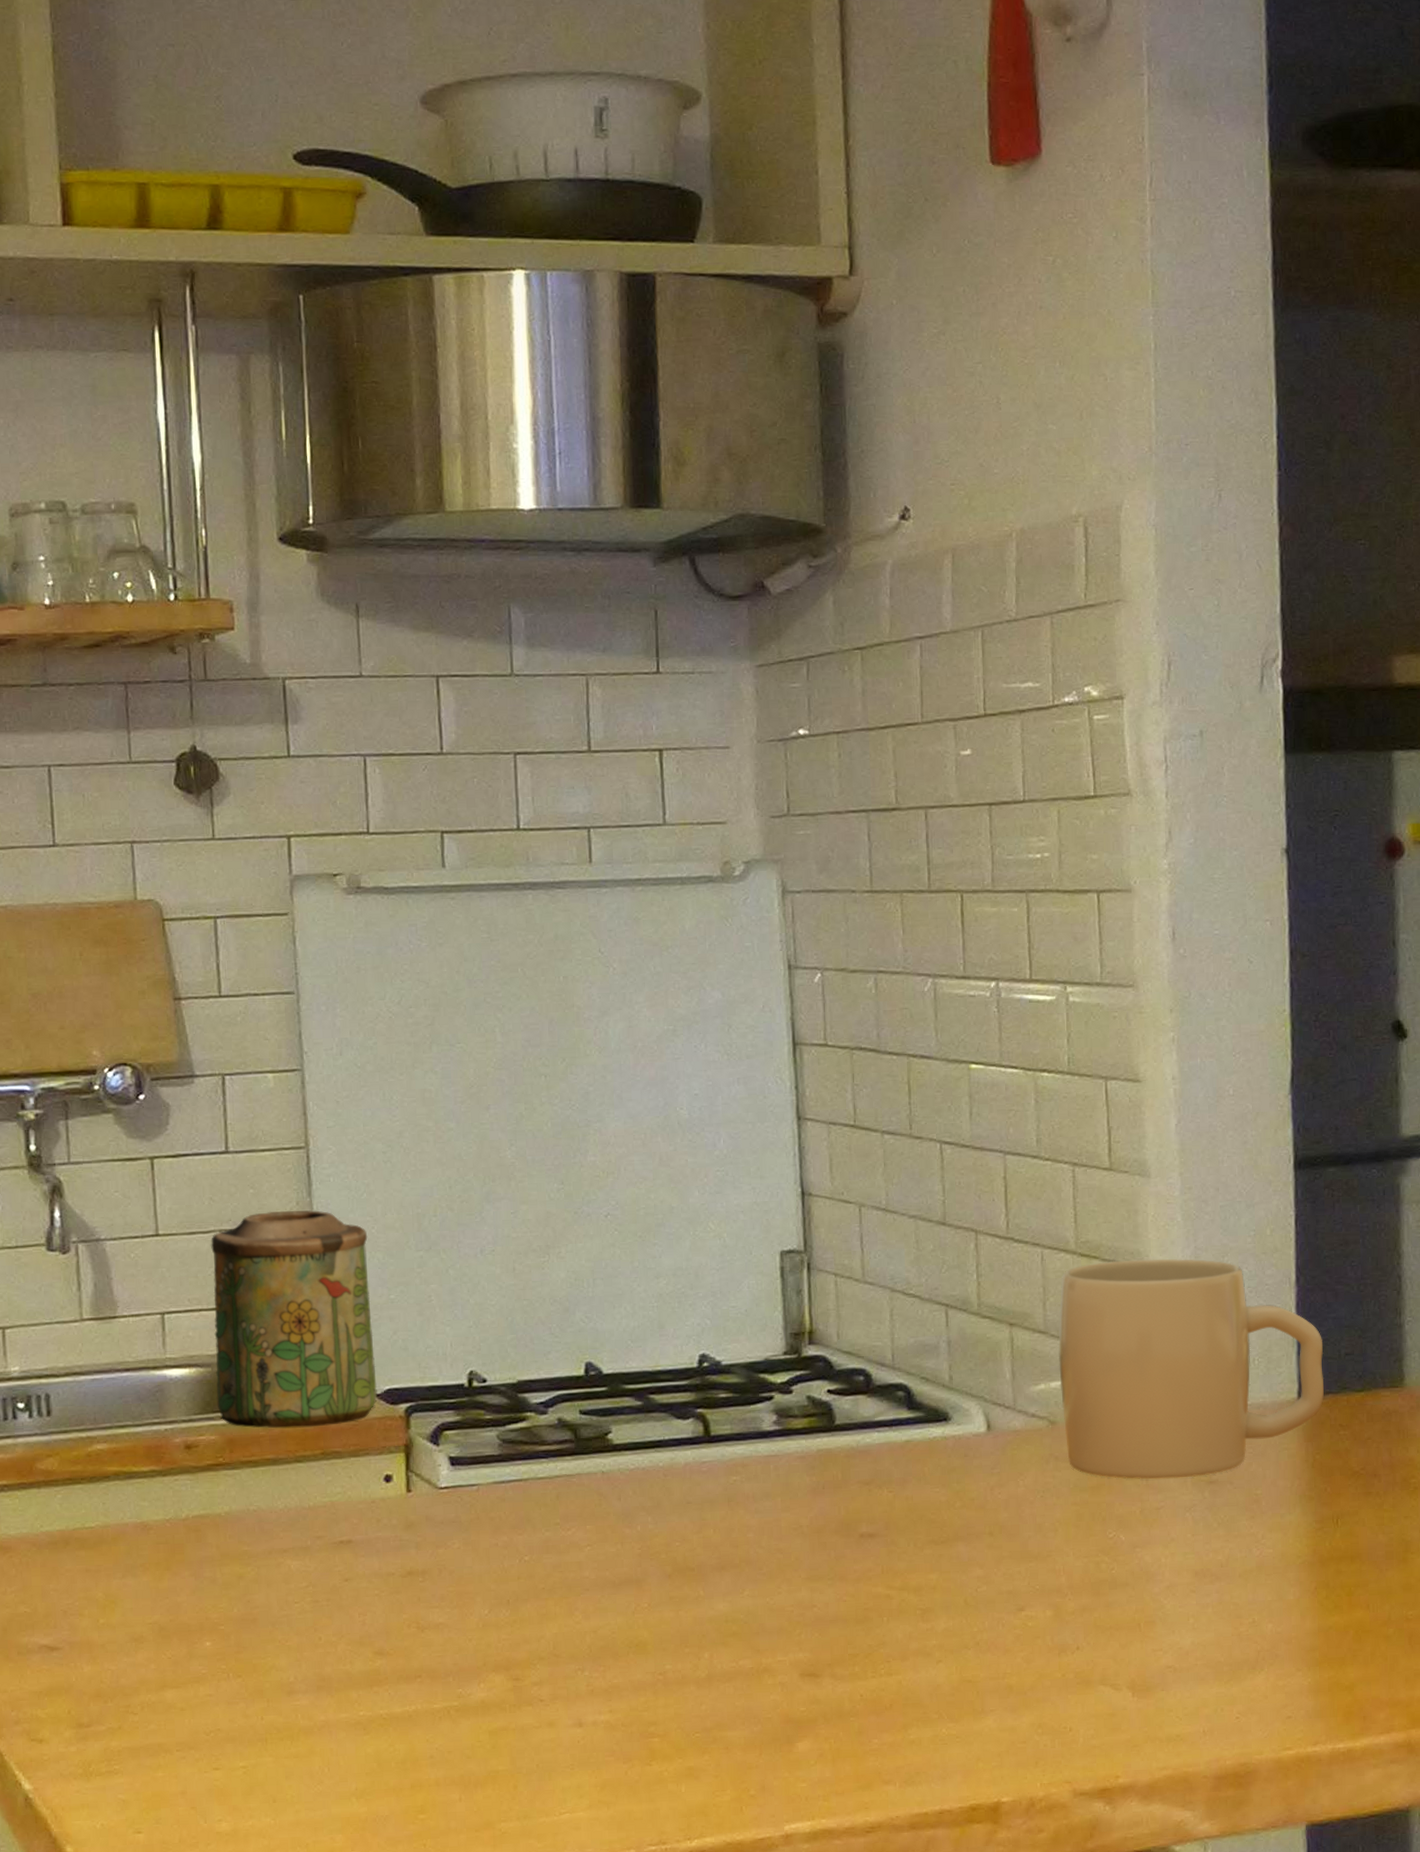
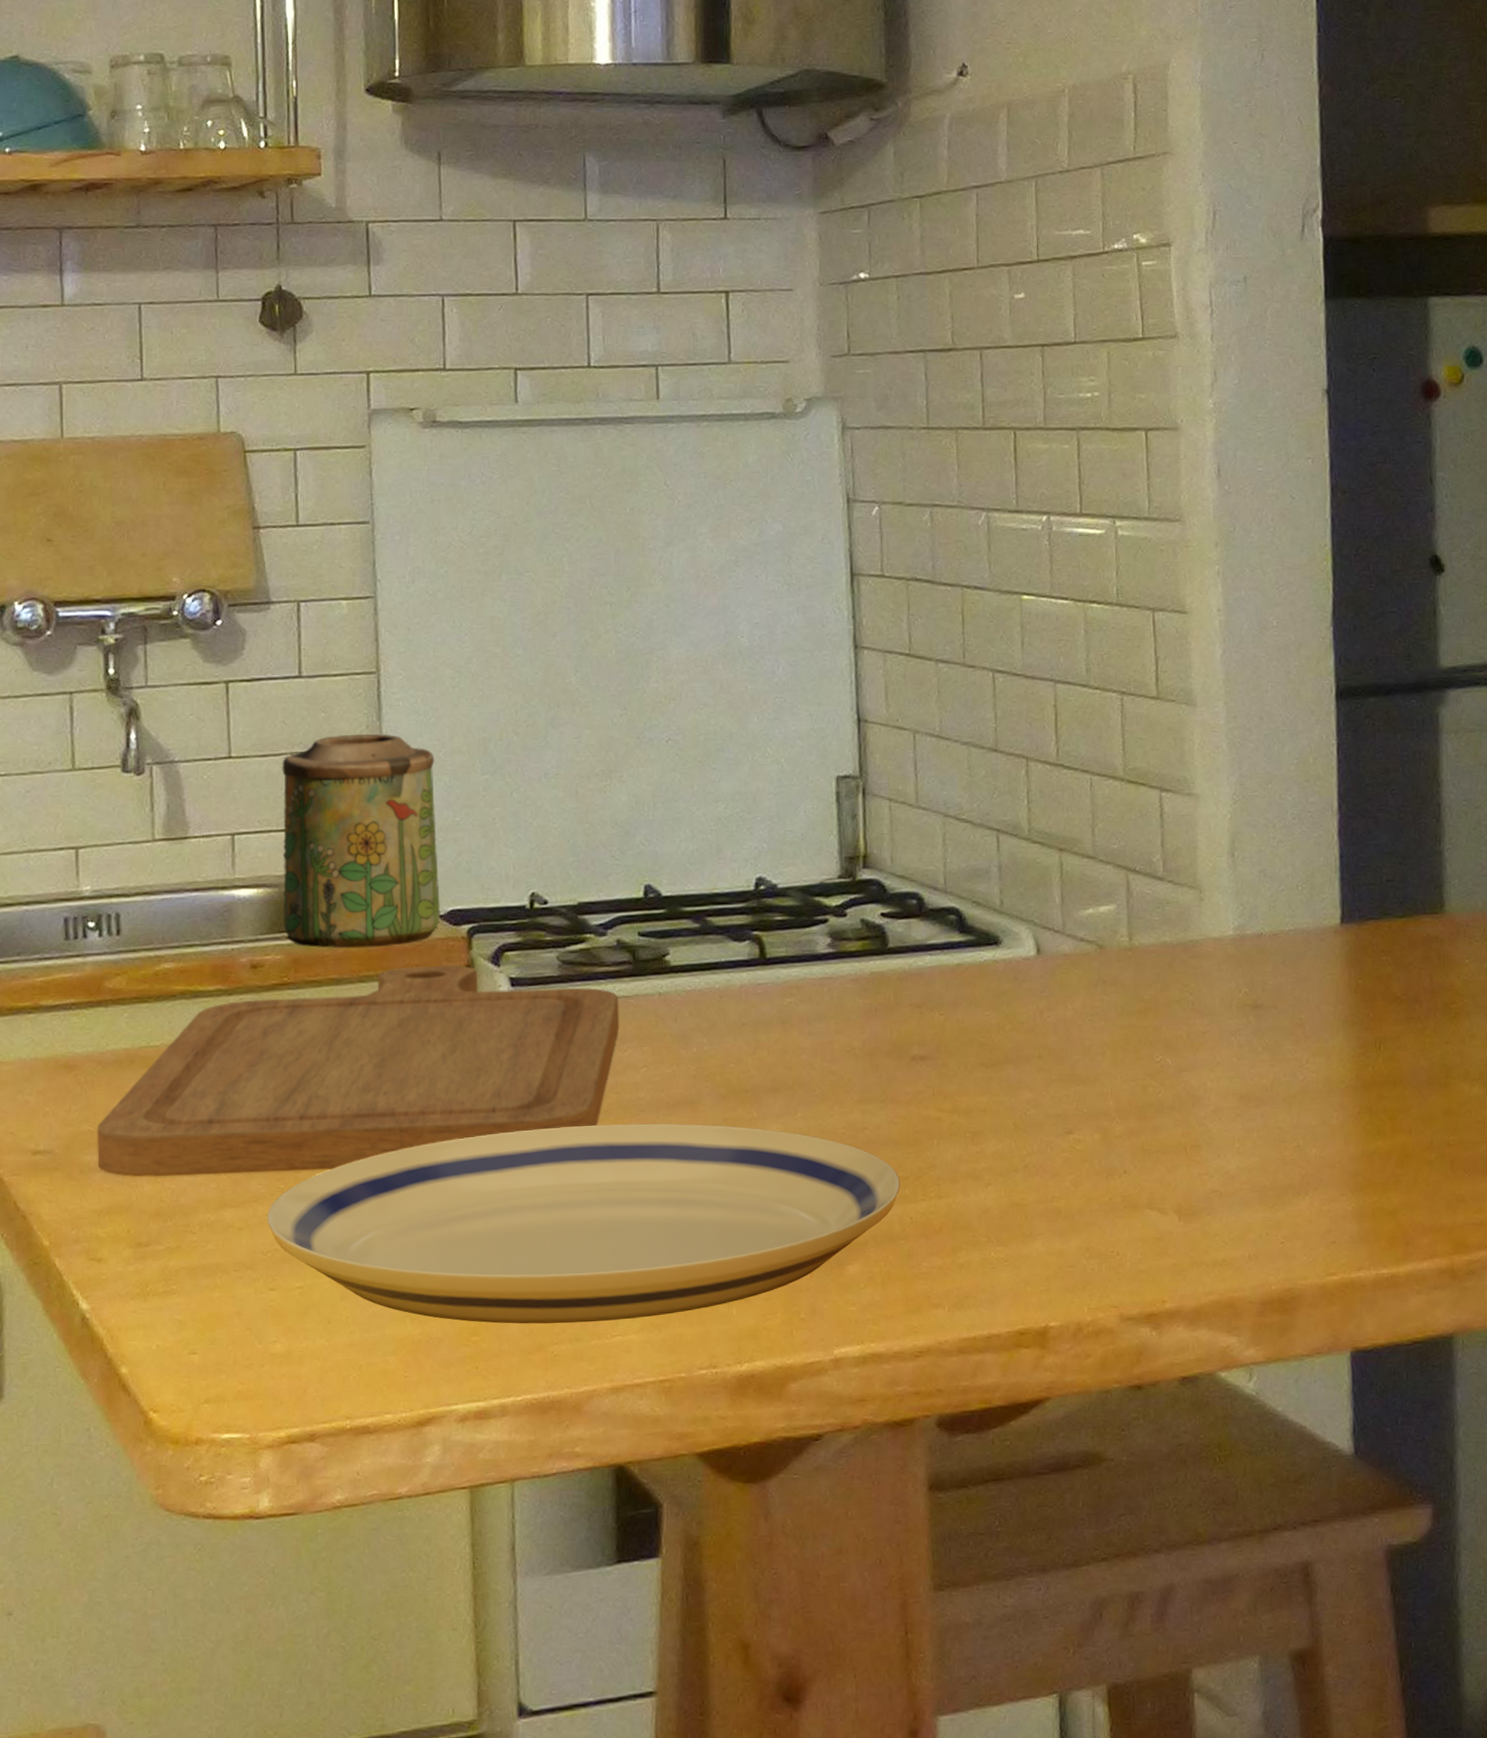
chopping board: none [33,1444,562,1659] -> present [96,965,620,1178]
plate: none [208,1602,851,1802] -> present [267,1123,901,1324]
mug: present [1058,1258,1324,1480] -> none [1106,786,1366,1004]

